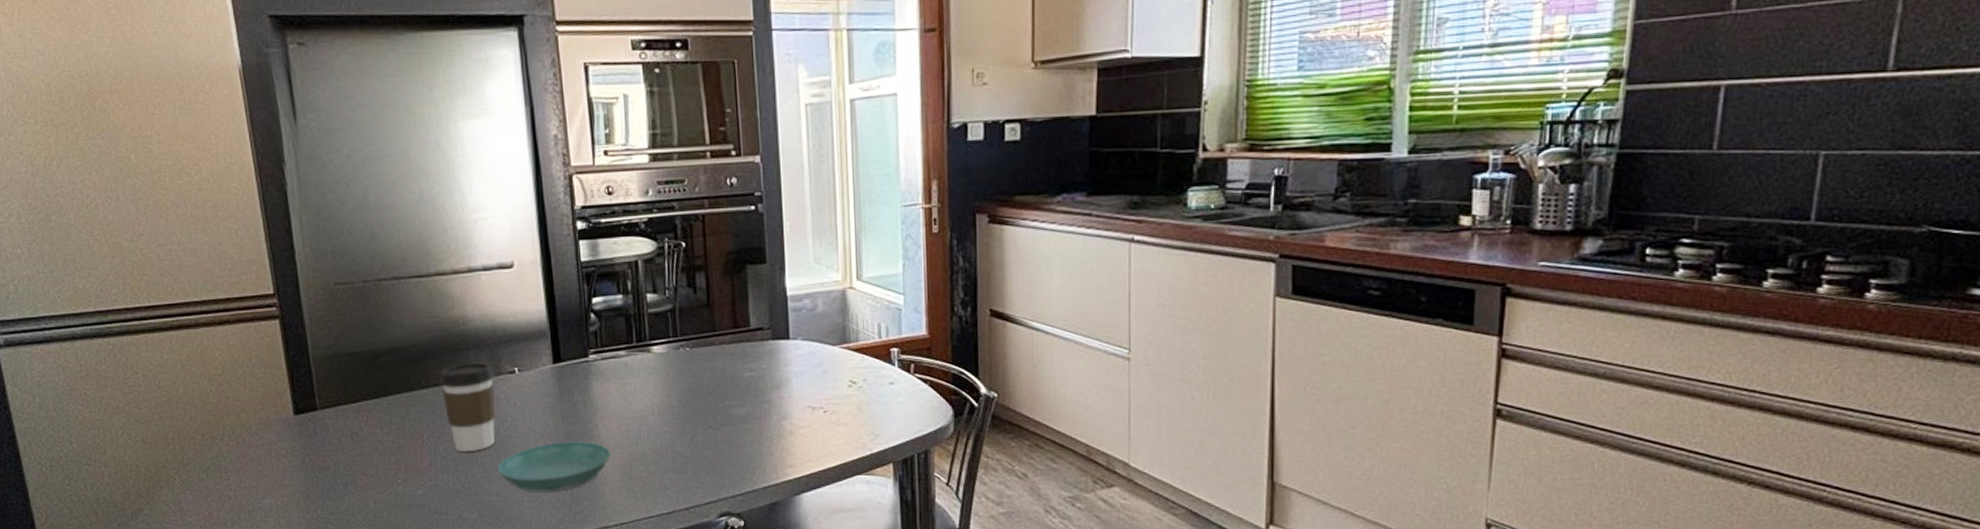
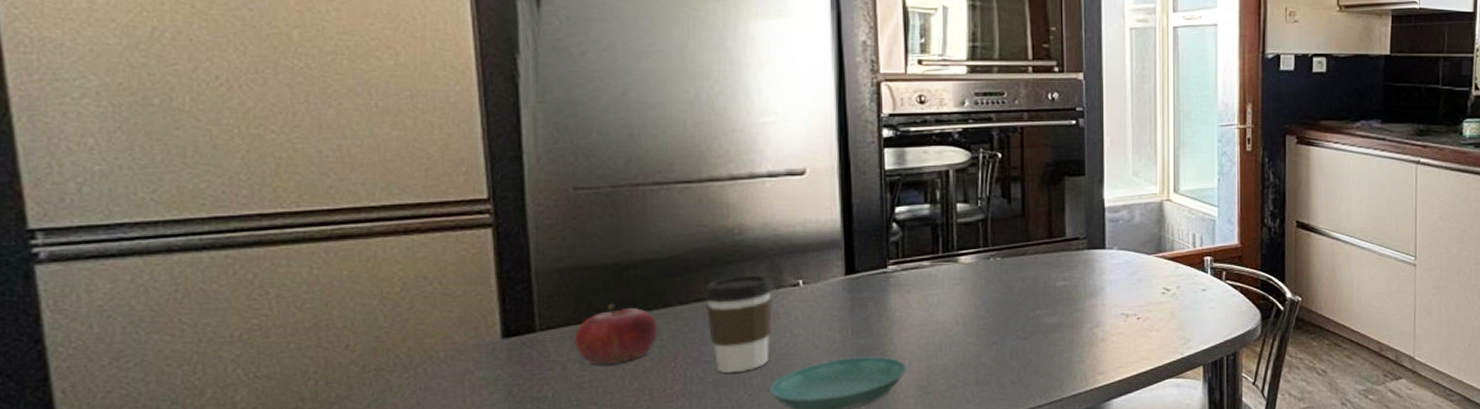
fruit: none [345,387,407,440] -> present [574,304,658,365]

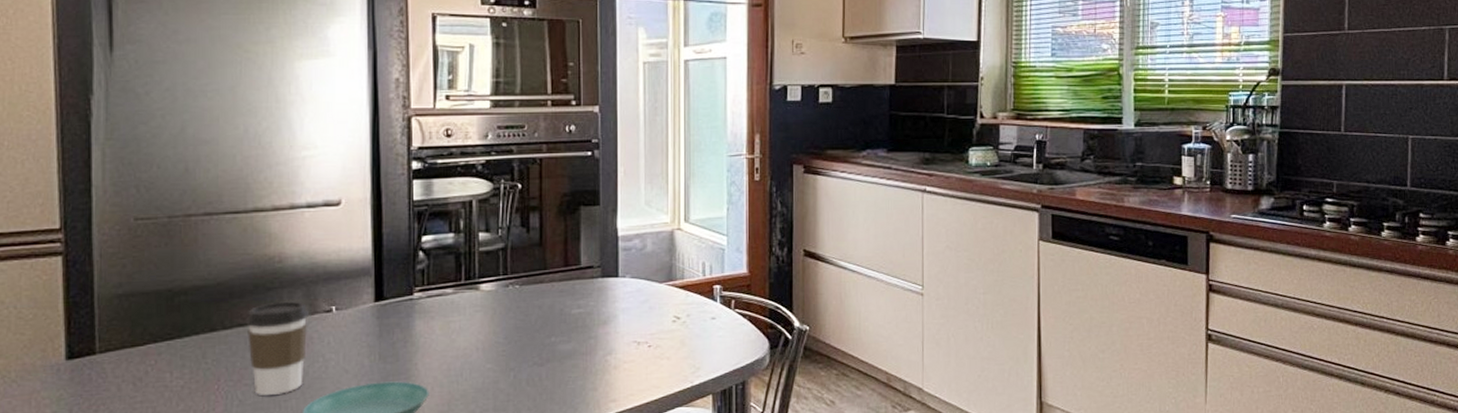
fruit: present [574,304,658,365] -> none [129,329,204,386]

